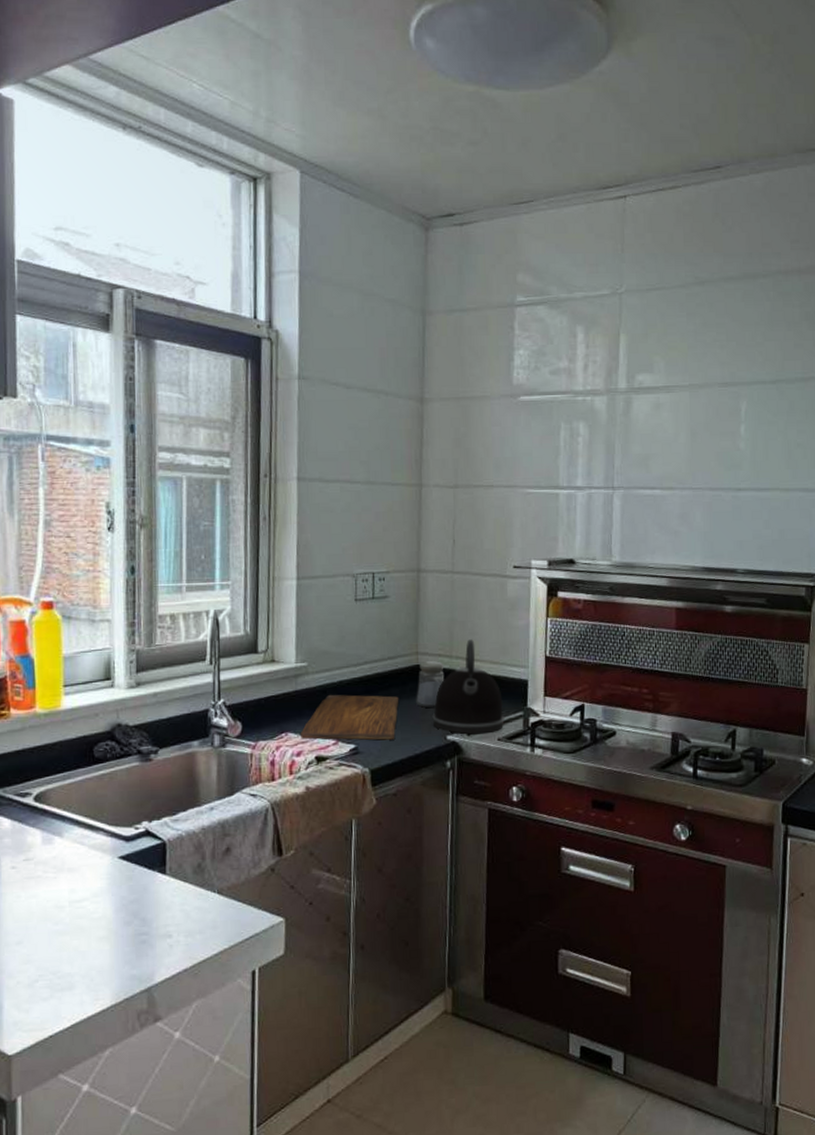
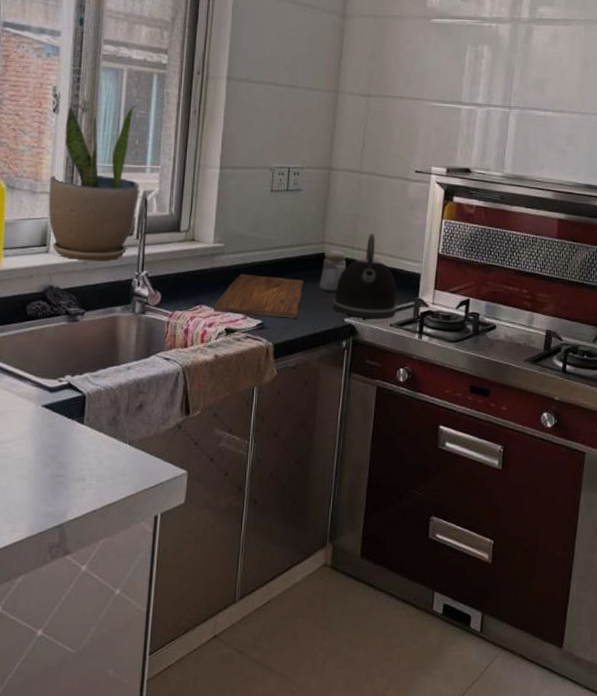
potted plant: none [109,517,209,693] -> present [48,105,139,261]

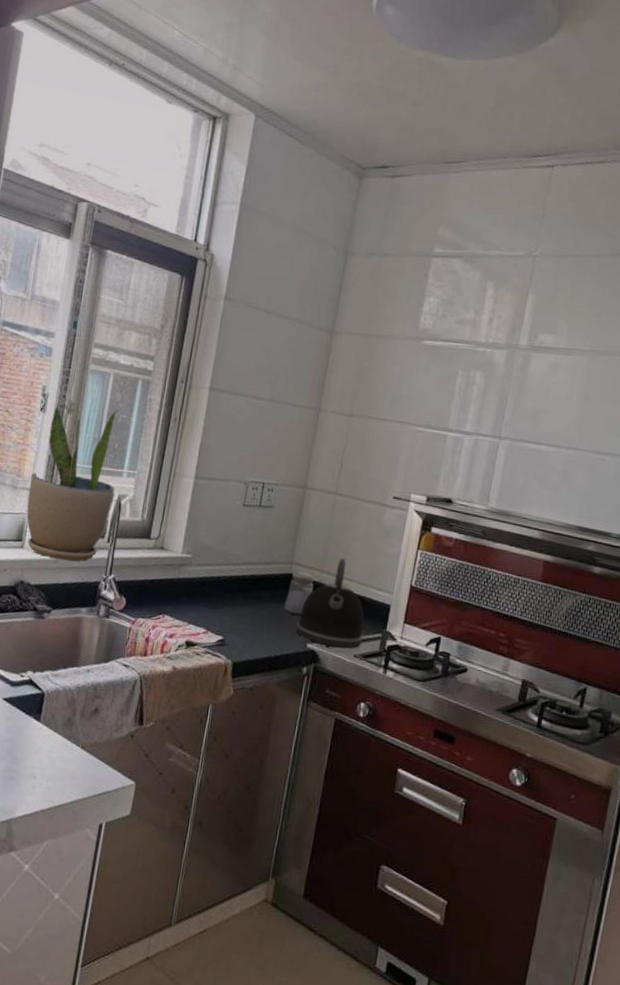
cutting board: present [213,273,304,318] -> none [176,587,269,639]

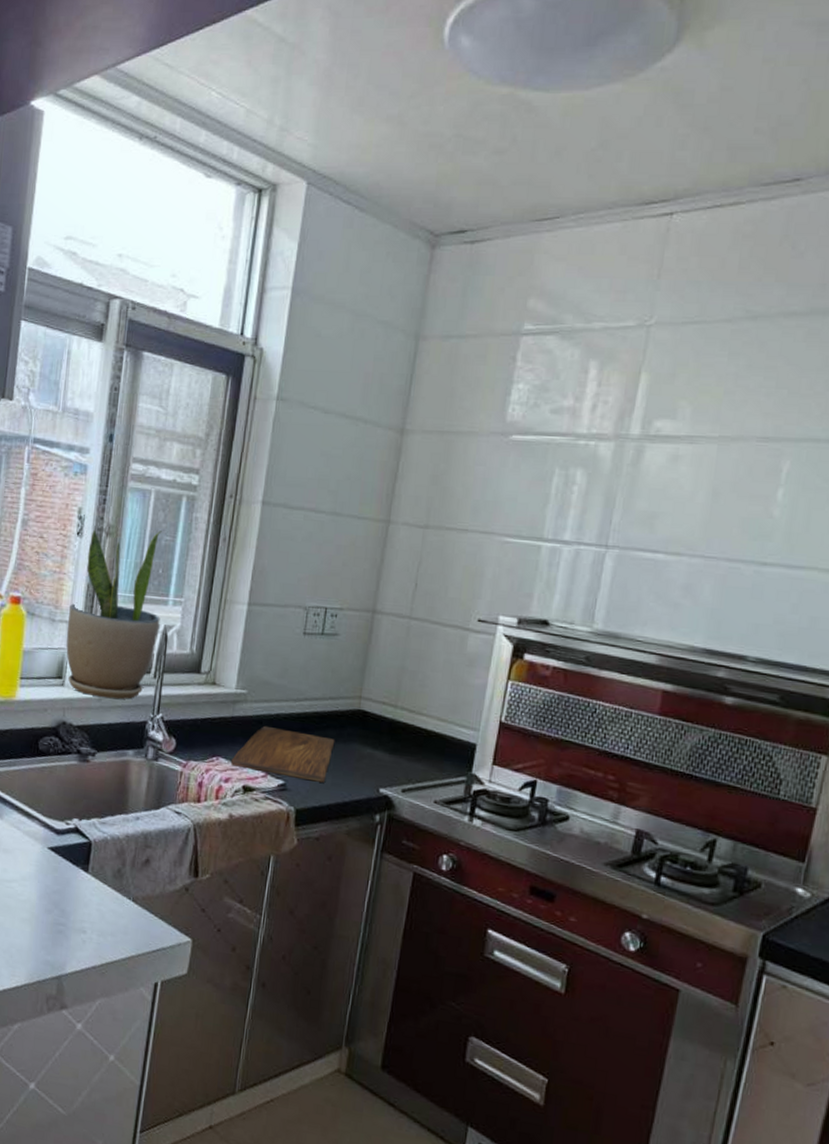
cutting board: none [176,587,269,639] -> present [231,725,335,783]
salt shaker: present [284,571,315,616] -> none [352,706,387,758]
kettle: present [296,558,364,649] -> none [367,691,446,794]

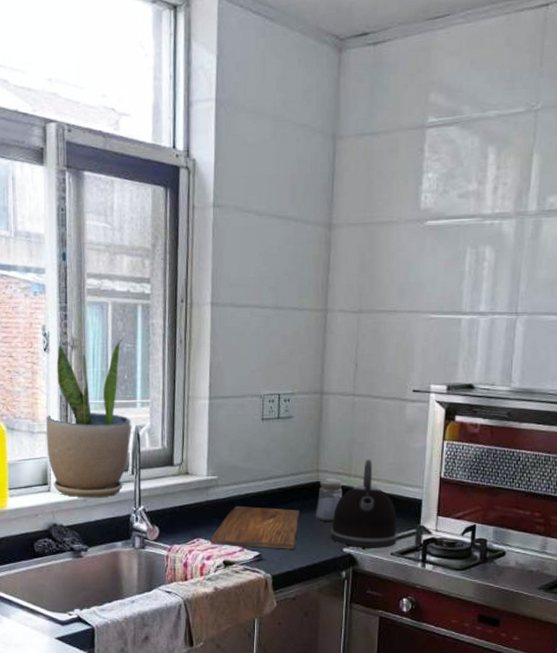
salt shaker: none [352,706,387,758] -> present [316,478,343,522]
kettle: none [367,691,446,794] -> present [330,459,398,548]

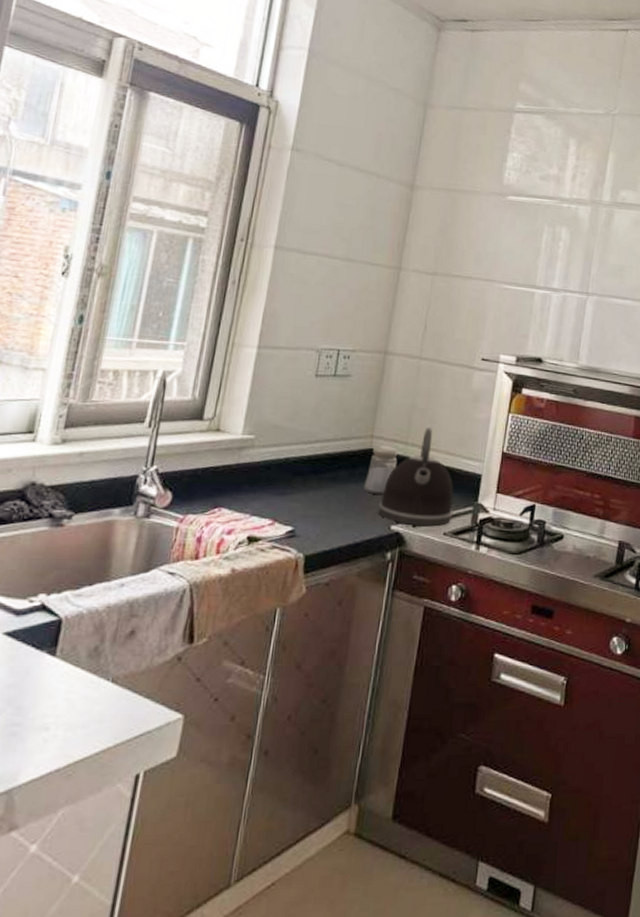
potted plant: present [45,339,131,498] -> none [40,269,164,453]
cutting board: present [211,505,300,549] -> none [235,471,347,525]

